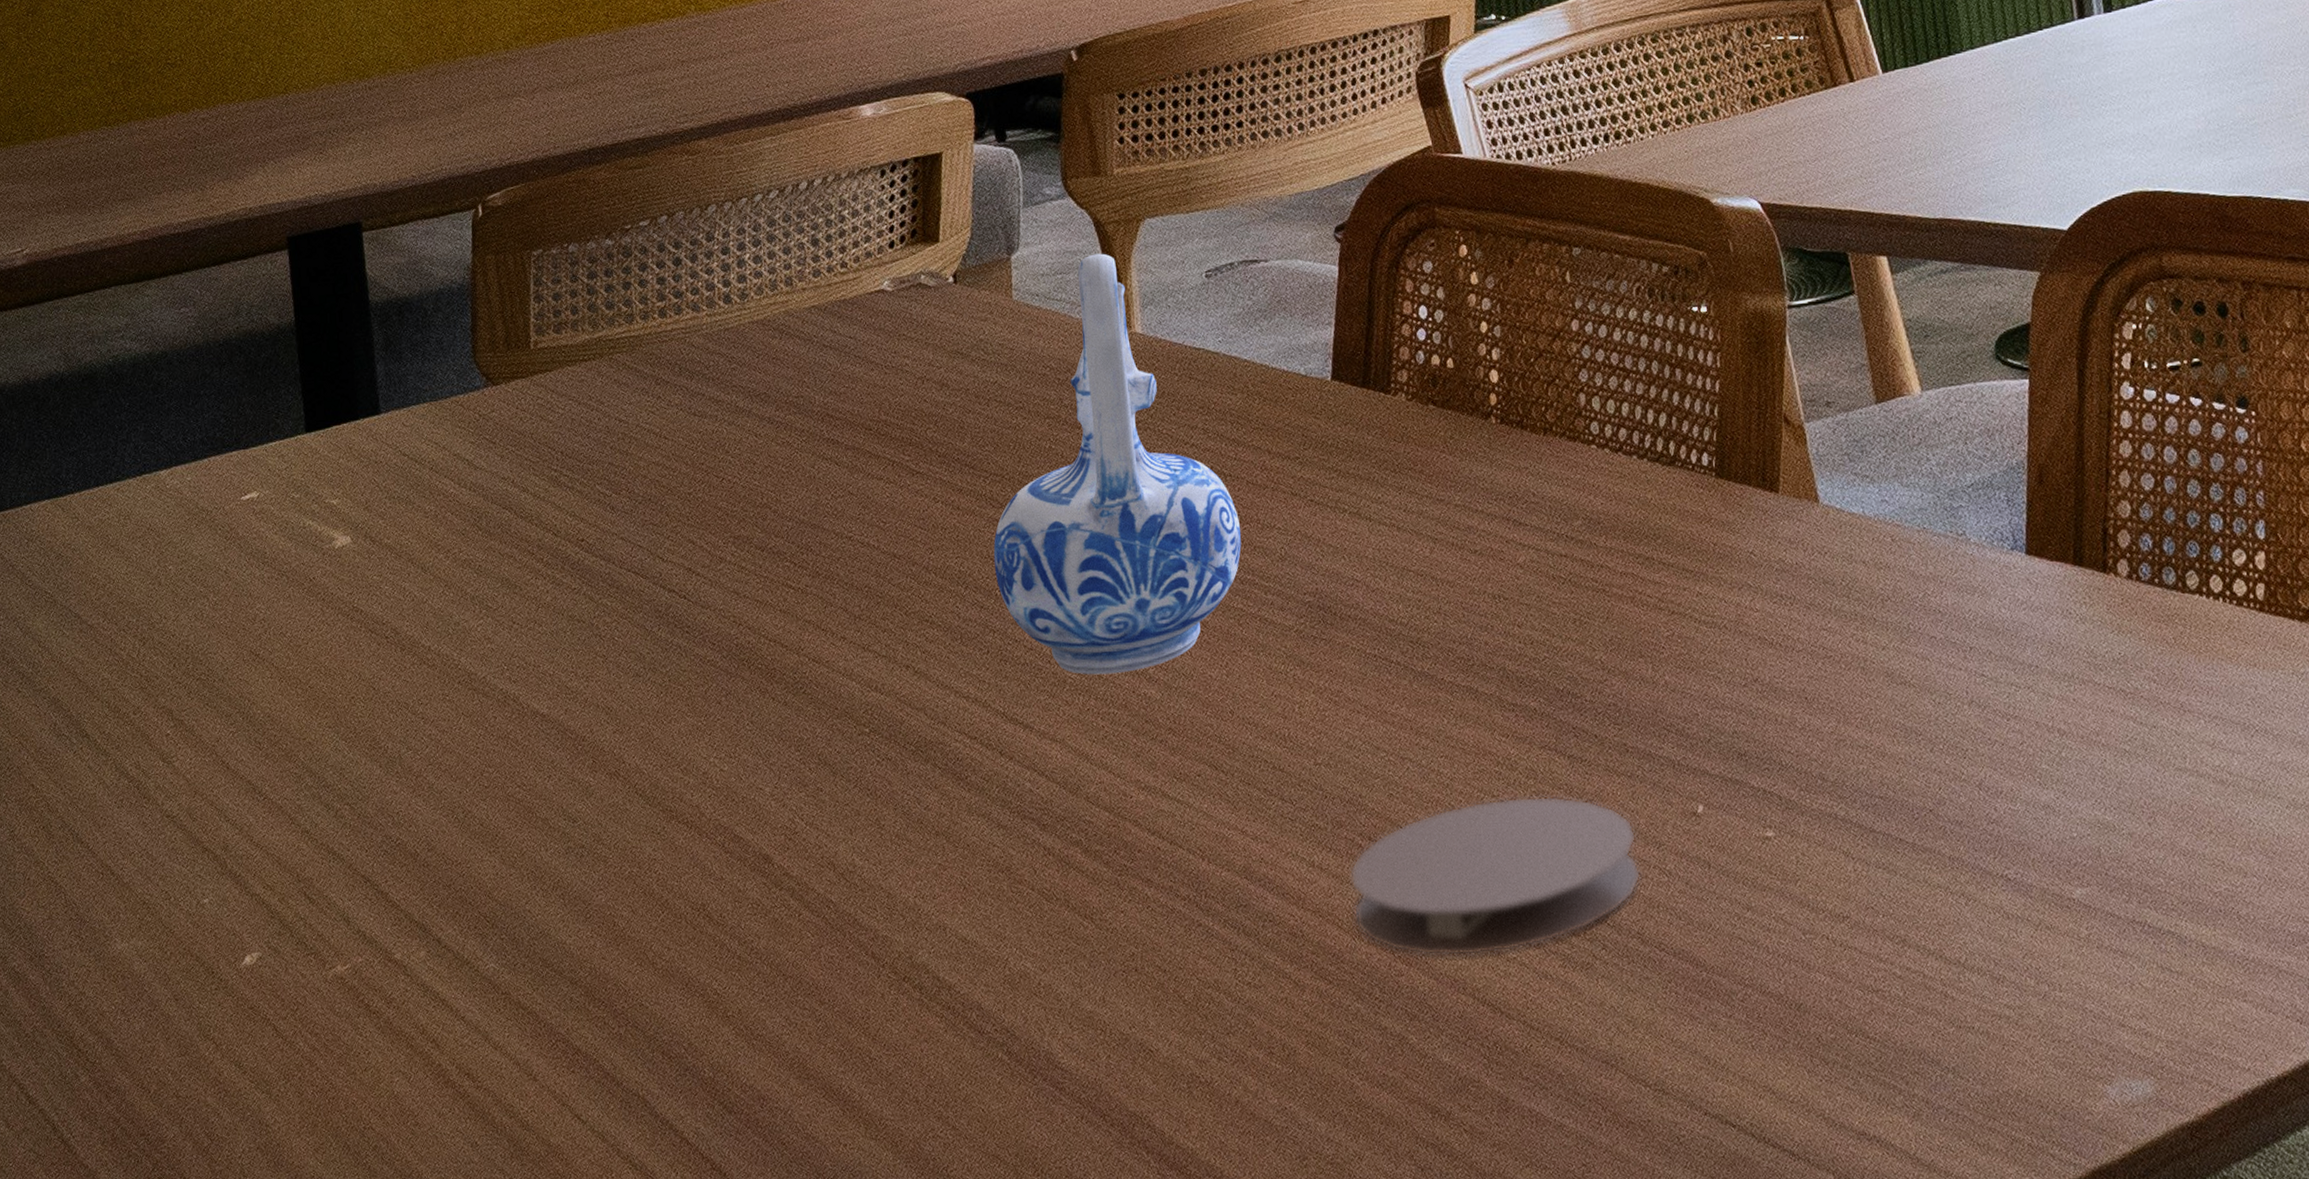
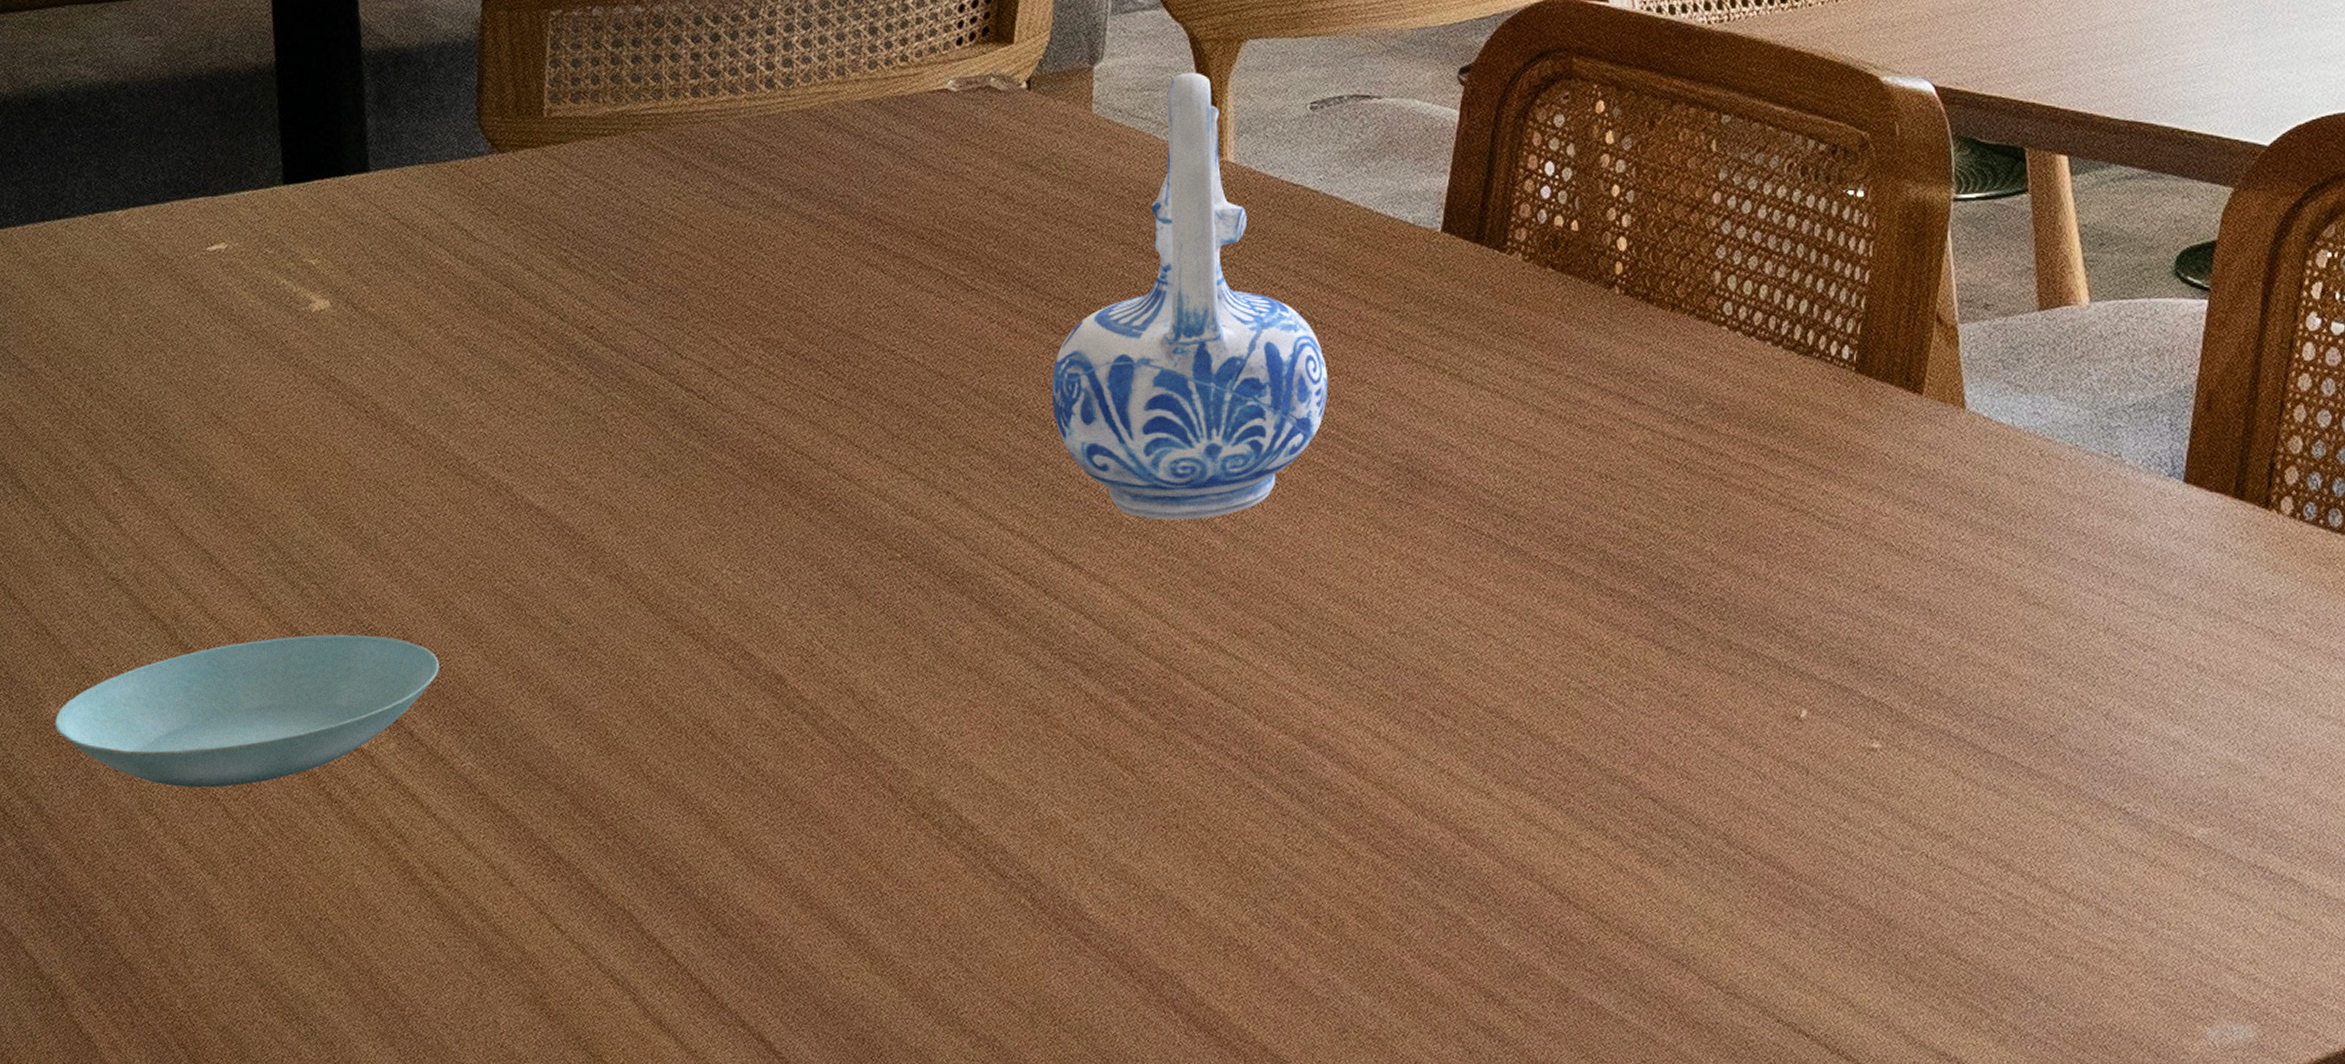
saucer: none [120,849,461,1011] -> present [54,634,439,788]
coaster: present [1350,796,1642,957] -> none [1418,684,1733,843]

